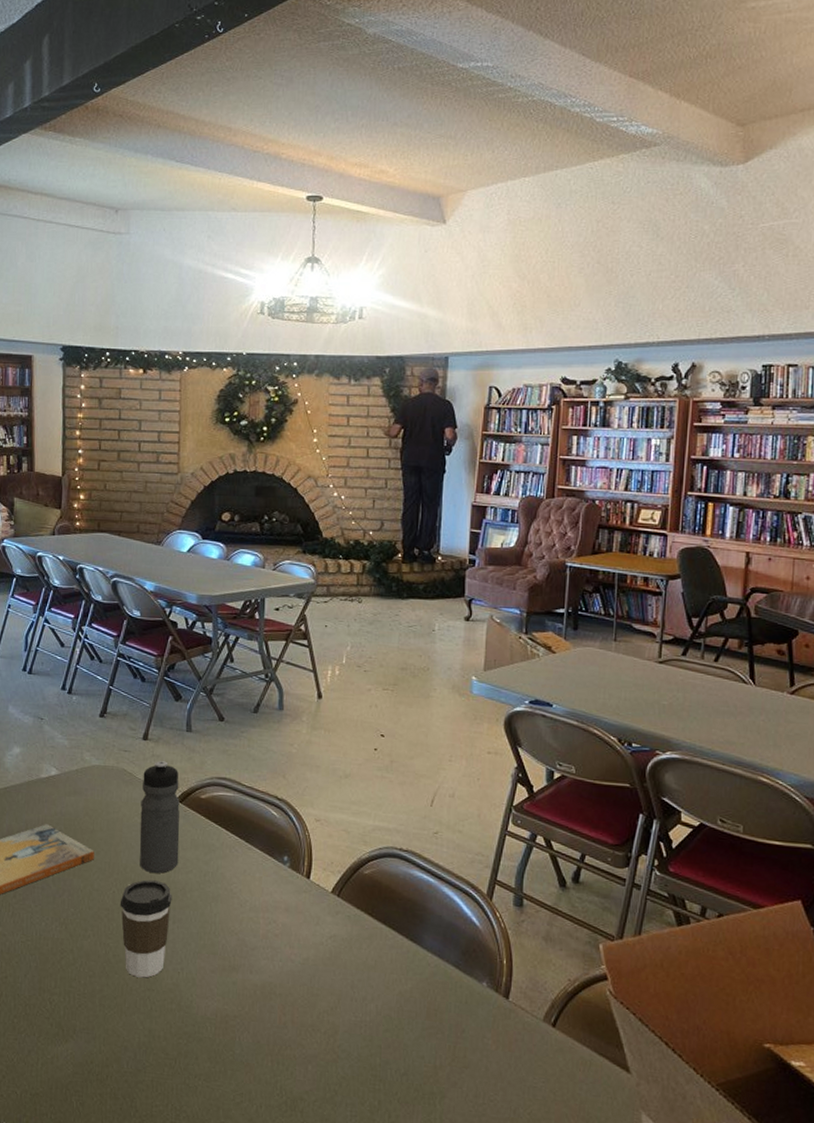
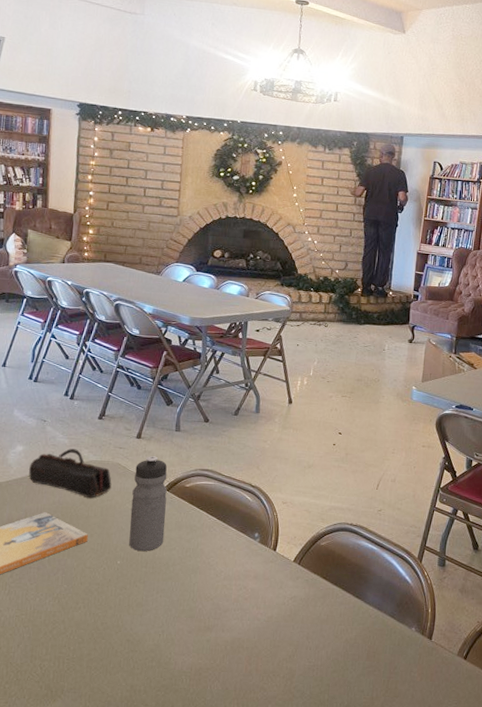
pencil case: none [28,751,118,810] -> present [29,448,112,498]
coffee cup: present [120,879,172,978] -> none [109,557,157,641]

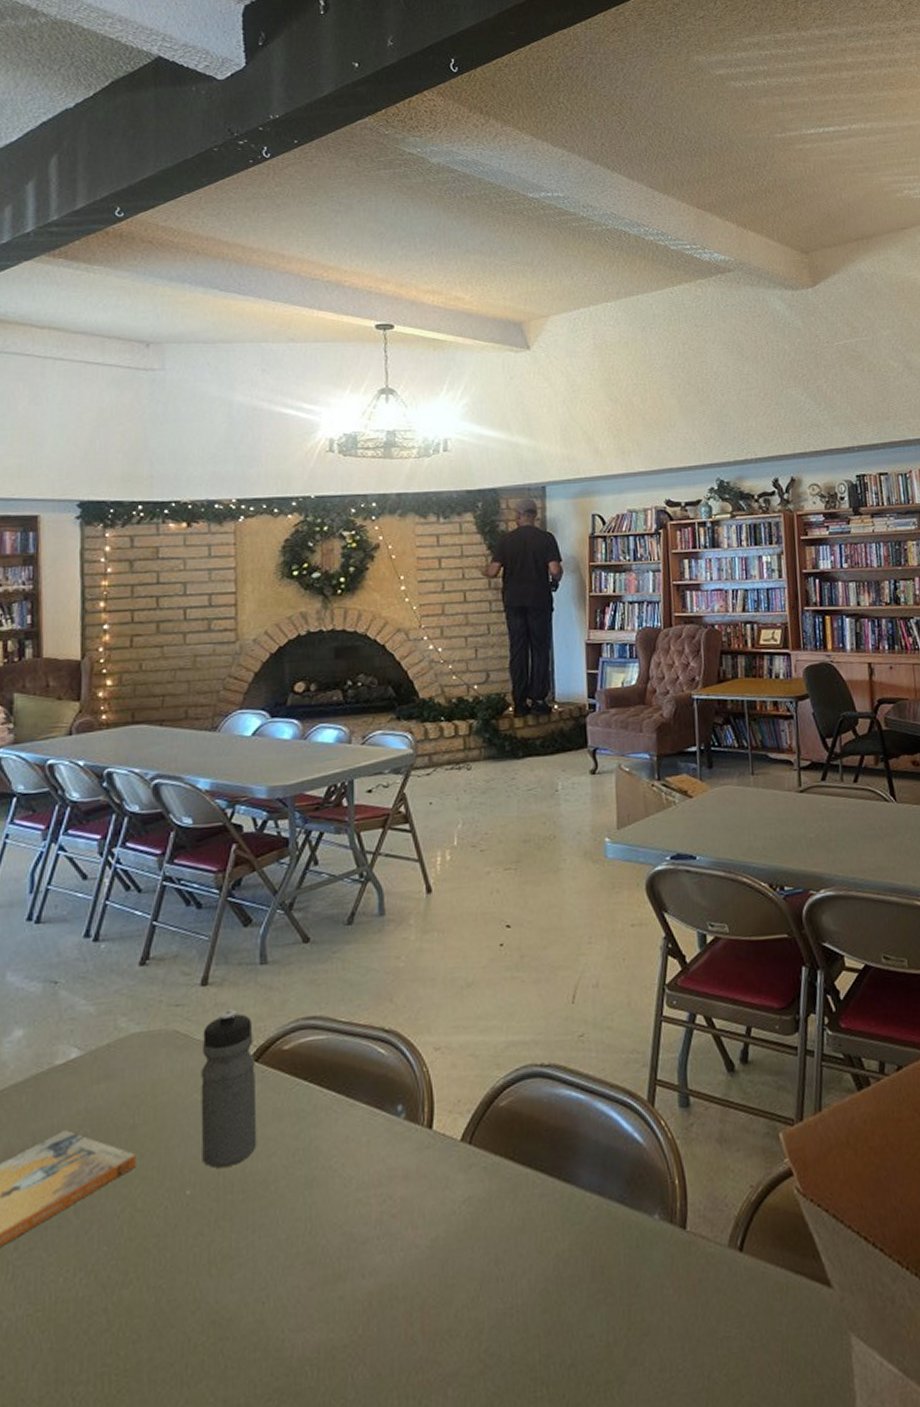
pencil case: present [29,448,112,498] -> none [35,1019,168,1095]

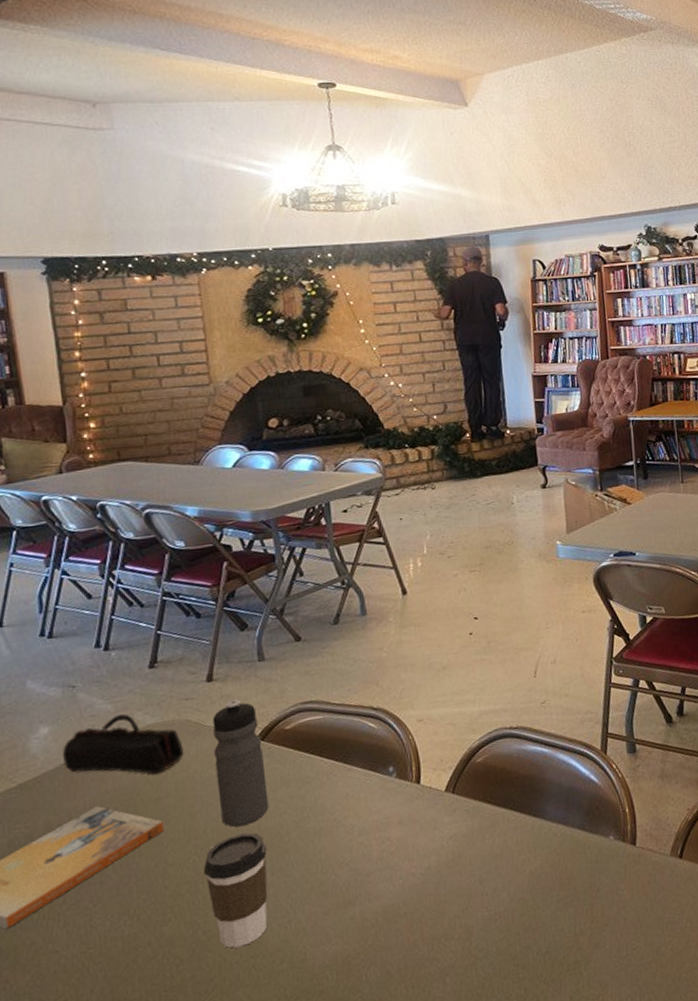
pencil case: none [35,1019,168,1095] -> present [63,714,184,774]
coffee cup: none [175,1176,250,1326] -> present [203,832,268,948]

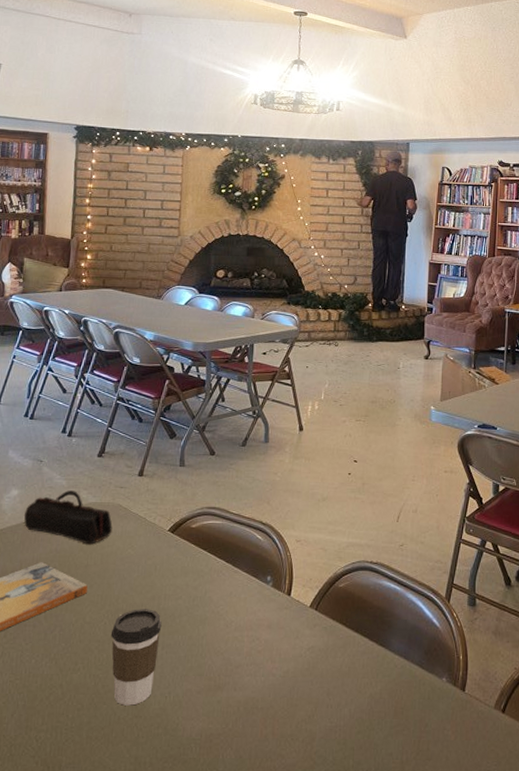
water bottle: present [212,699,269,828] -> none [131,495,172,603]

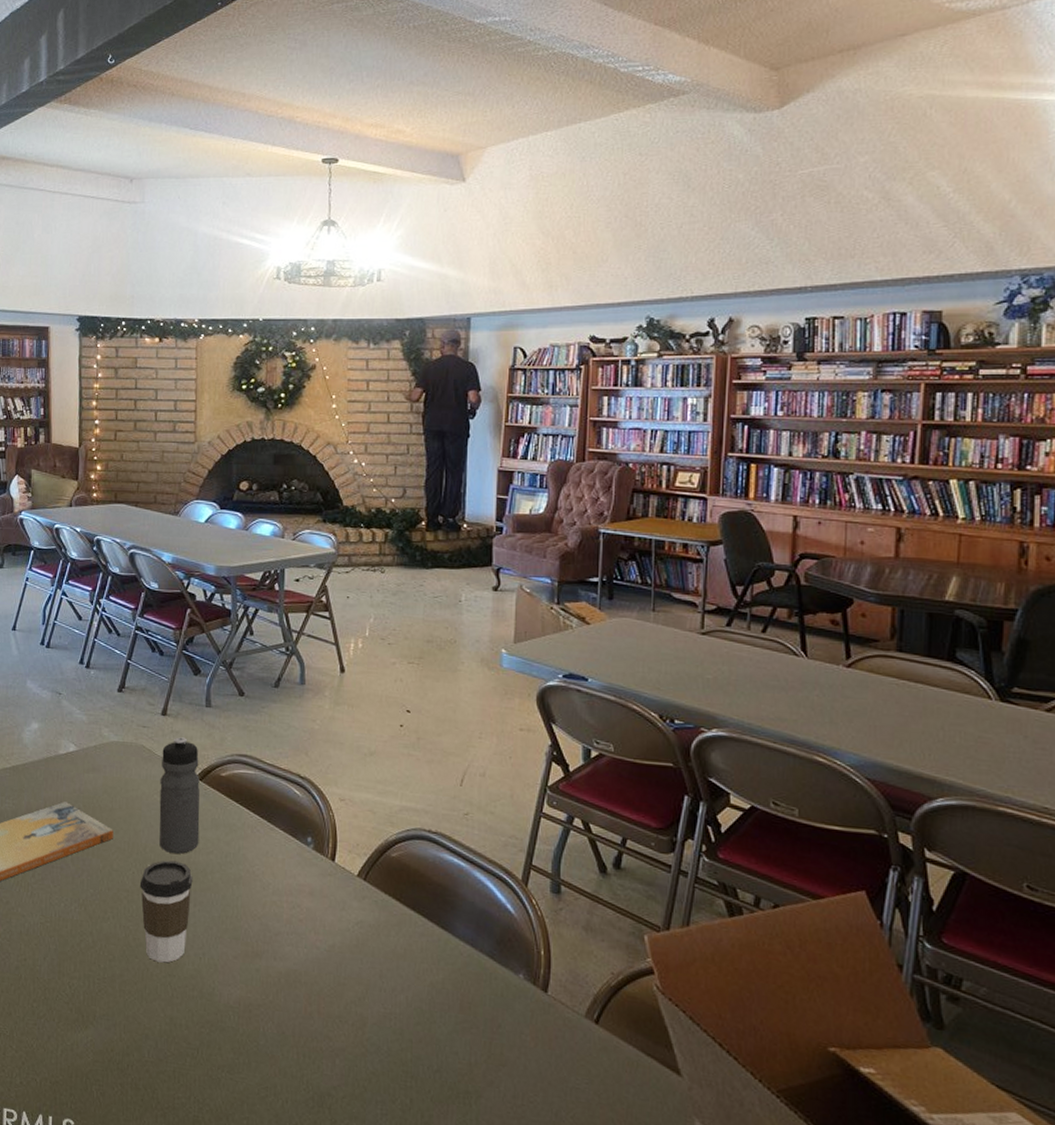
pencil case: present [24,490,113,545] -> none [46,727,137,787]
water bottle: none [131,495,172,603] -> present [159,737,200,855]

